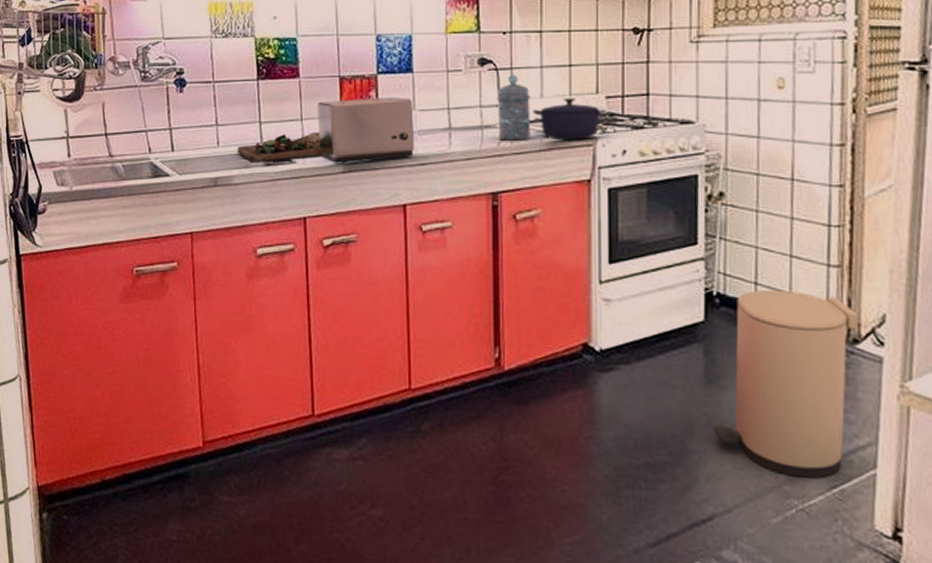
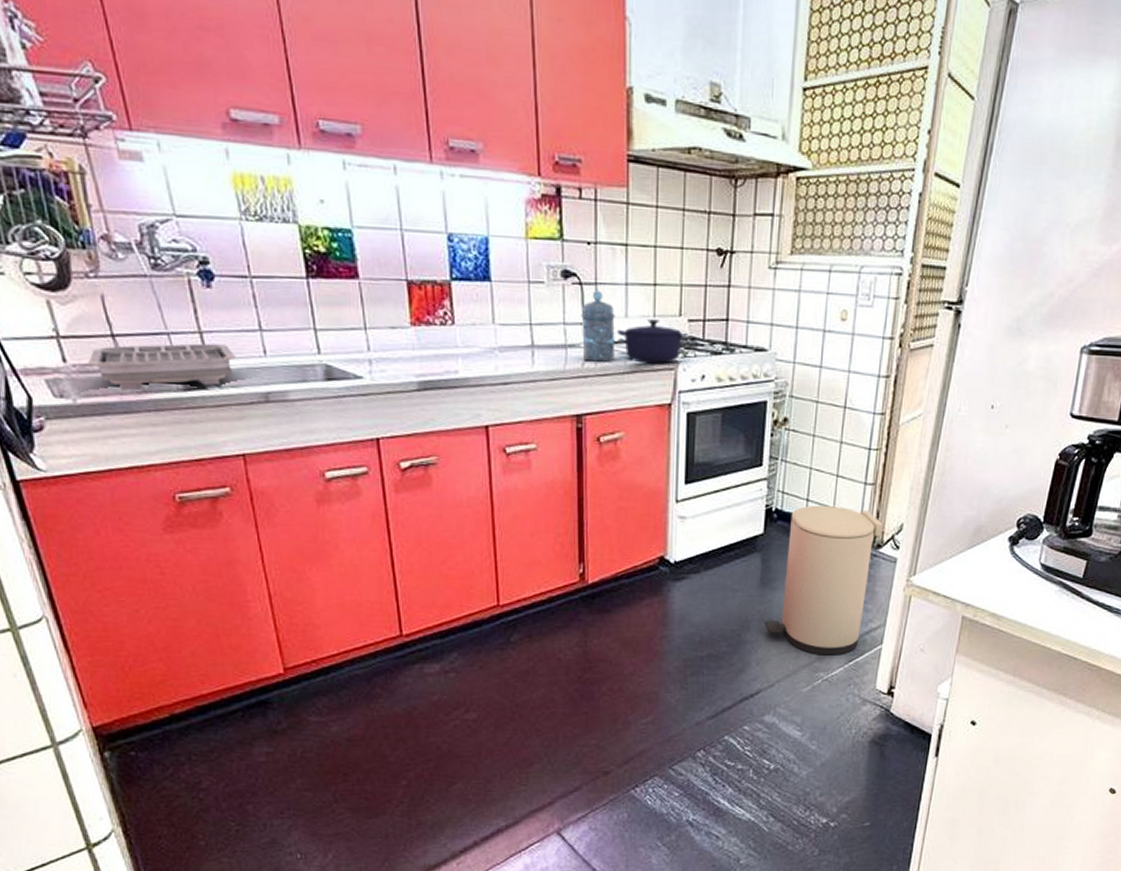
dish rack: none [85,138,195,179] -> present [88,343,236,391]
cutting board: present [237,131,323,164] -> none [290,343,394,378]
toaster: present [317,96,415,163] -> none [382,307,495,380]

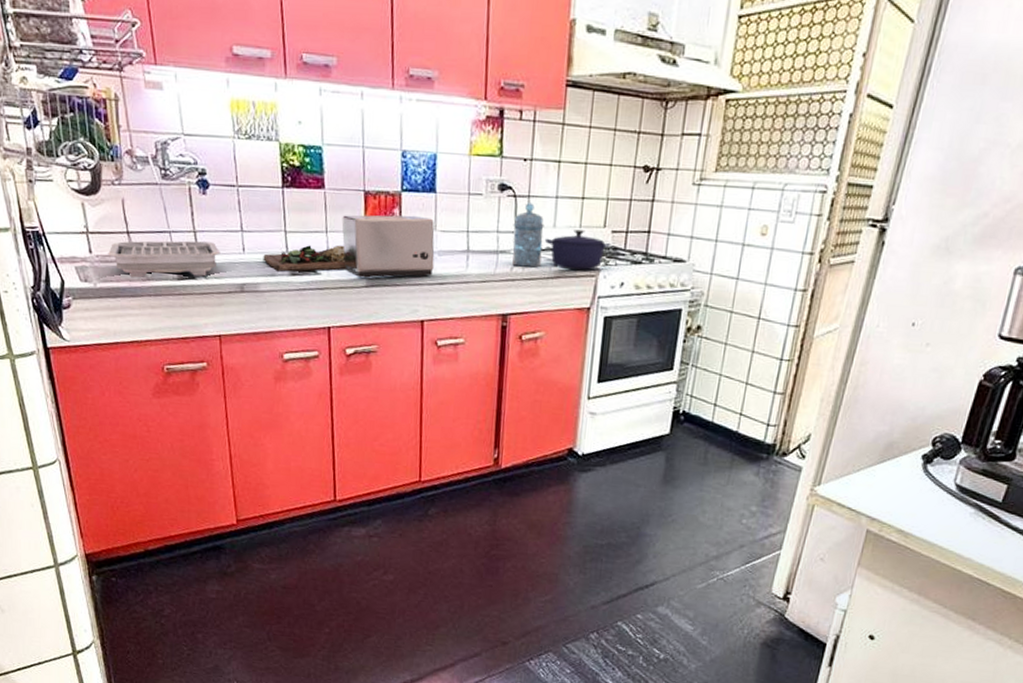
cutting board: none [290,343,394,378] -> present [263,245,347,273]
toaster: none [382,307,495,380] -> present [341,214,435,278]
pedal bin: present [764,505,883,655] -> none [664,410,790,556]

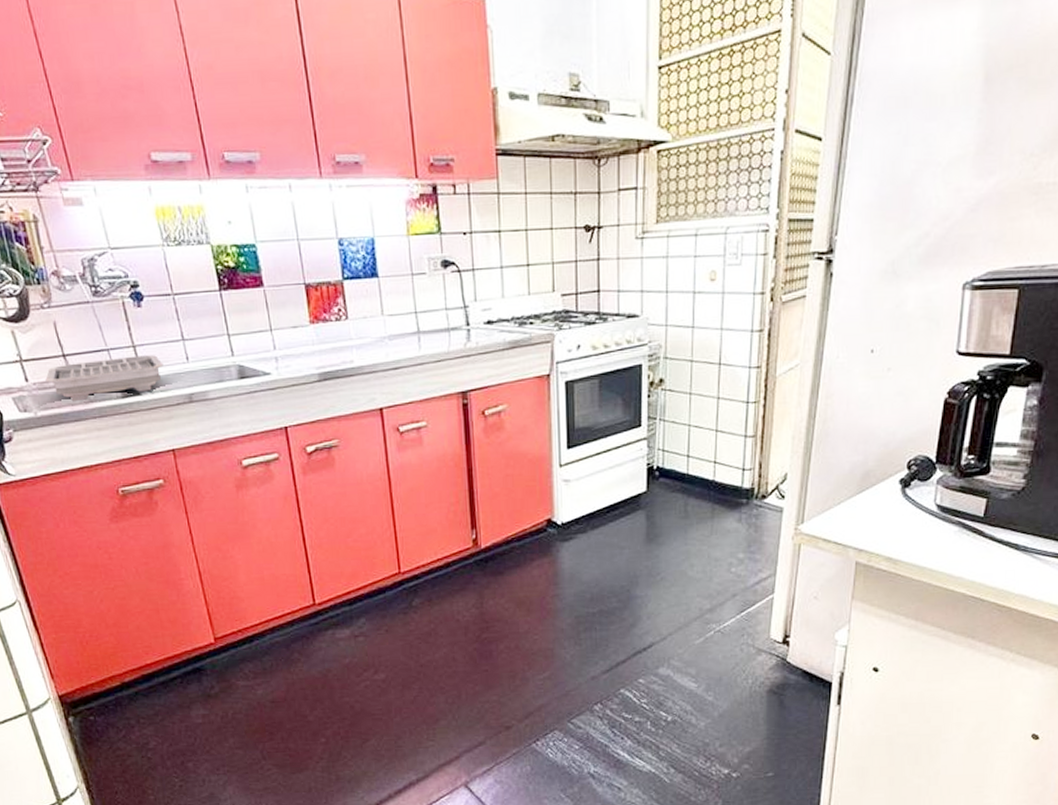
cutting board: present [263,245,347,273] -> none [208,341,297,378]
toaster: present [341,214,435,278] -> none [285,302,386,372]
canister: present [512,203,544,268] -> none [461,276,494,342]
cooking pot: present [544,229,611,271] -> none [494,297,563,339]

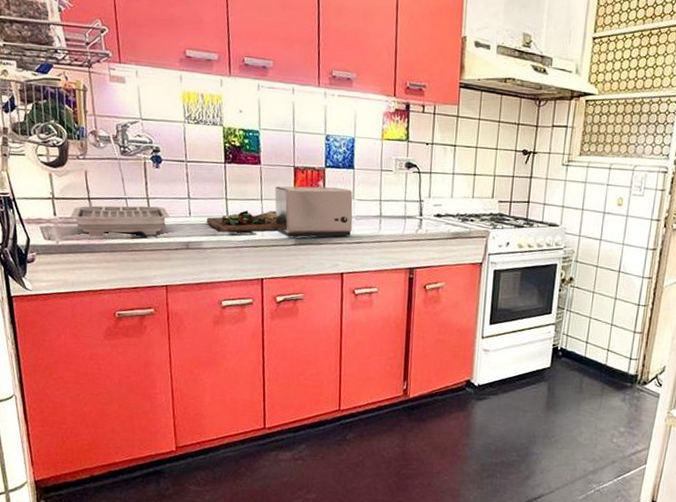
cutting board: none [208,341,297,378] -> present [206,210,279,233]
toaster: none [285,302,386,372] -> present [274,186,353,238]

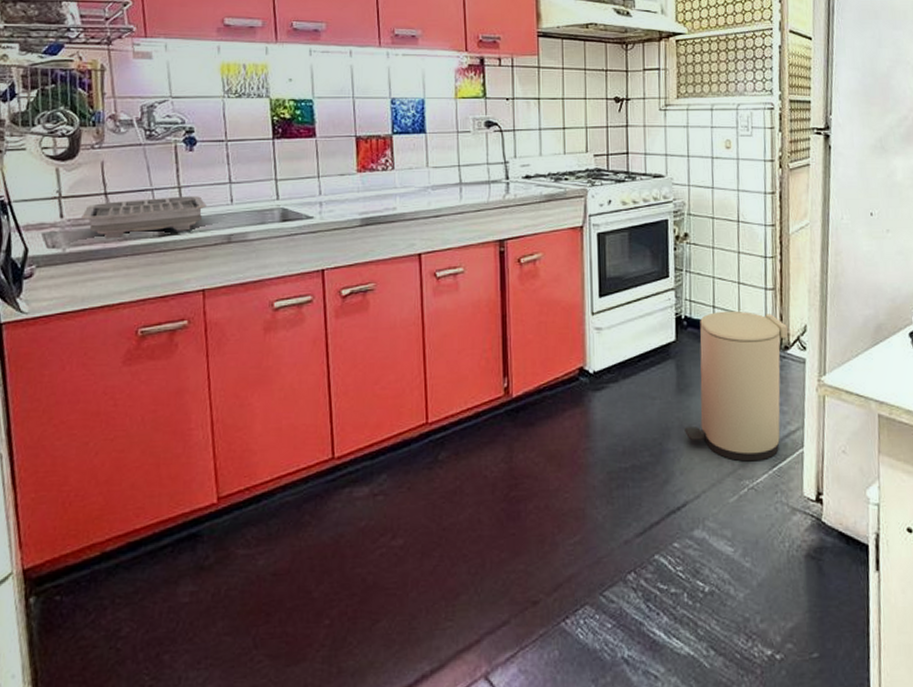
cutting board: present [206,210,279,233] -> none [252,188,341,220]
toaster: present [274,186,353,238] -> none [334,155,428,217]
pedal bin: none [548,347,648,471] -> present [684,310,788,462]

